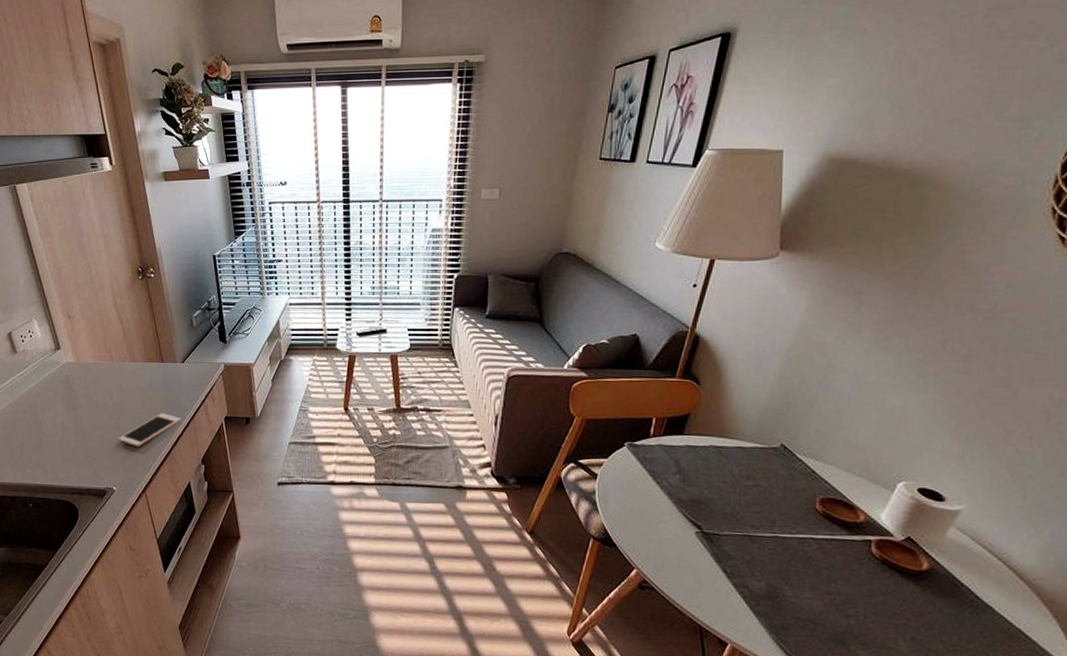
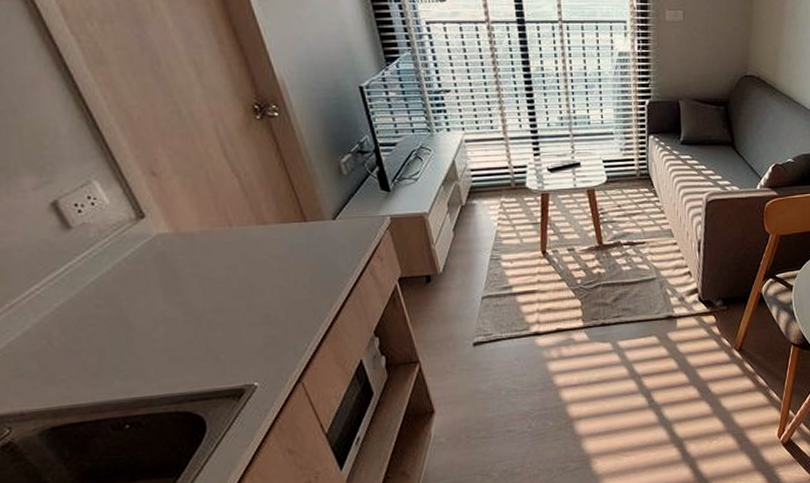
cell phone: present [118,413,181,447] -> none [253,283,340,329]

